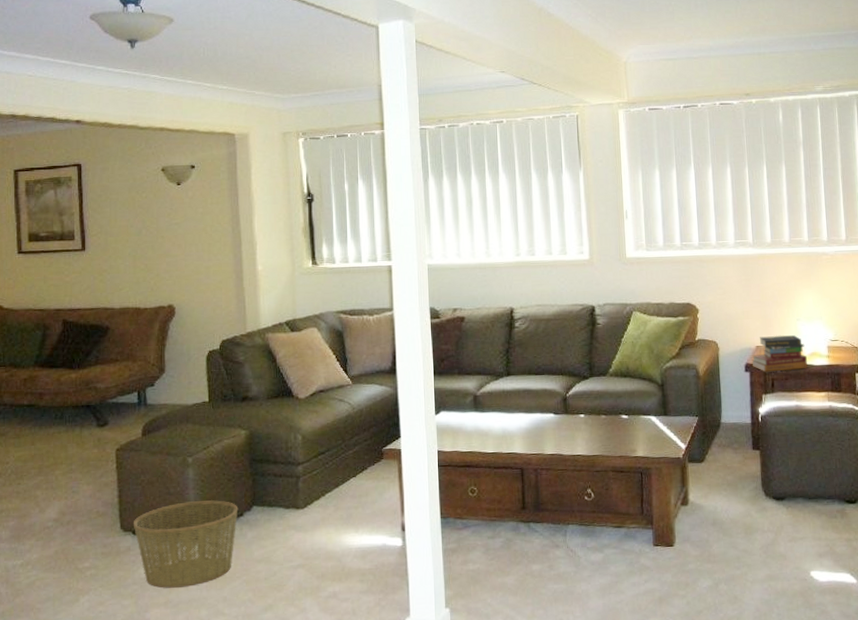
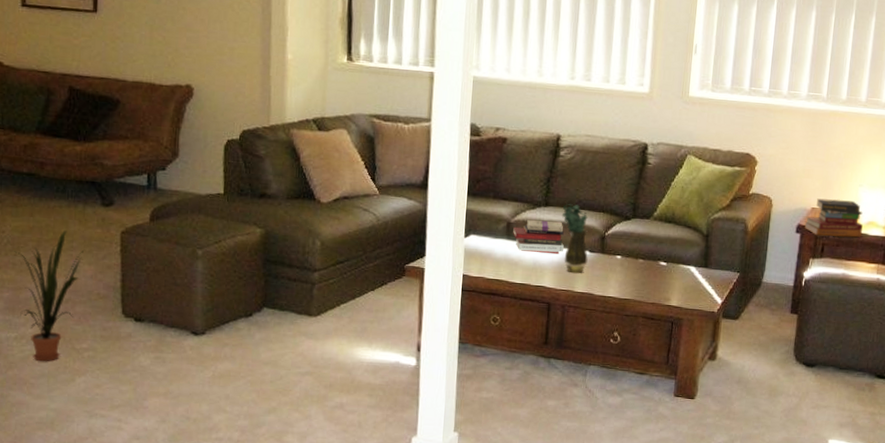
house plant: none [14,455,82,585] -> present [10,231,83,361]
basket: present [133,500,239,588] -> none [135,295,248,380]
books: none [480,389,529,422] -> present [513,219,564,255]
vase: none [523,369,553,437] -> present [561,201,588,274]

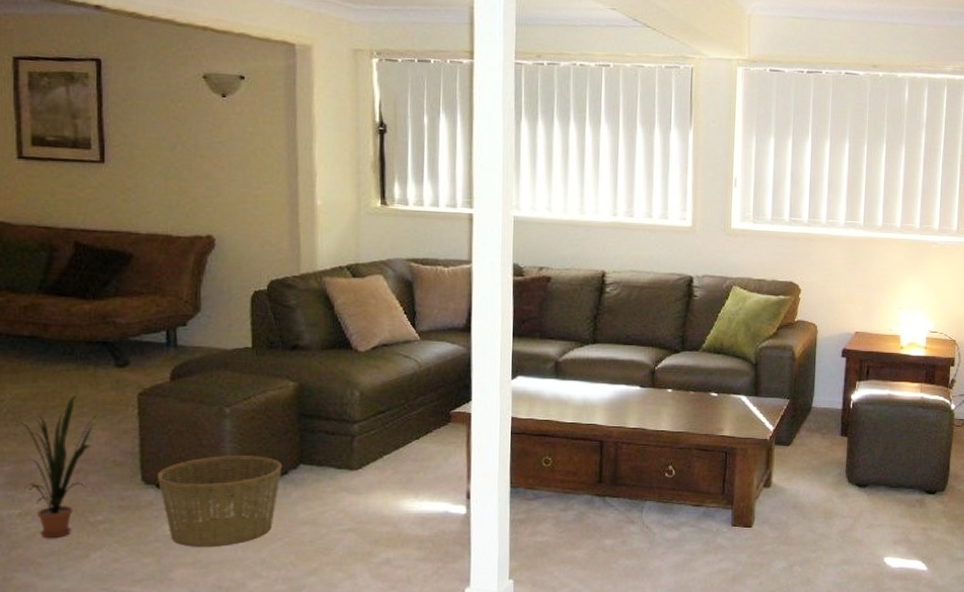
basket: none [135,295,248,380] -> present [156,456,283,547]
books: present [513,219,564,255] -> none [561,357,614,392]
vase: present [561,201,588,274] -> none [610,338,639,410]
books: present [804,198,863,238] -> none [849,323,905,359]

